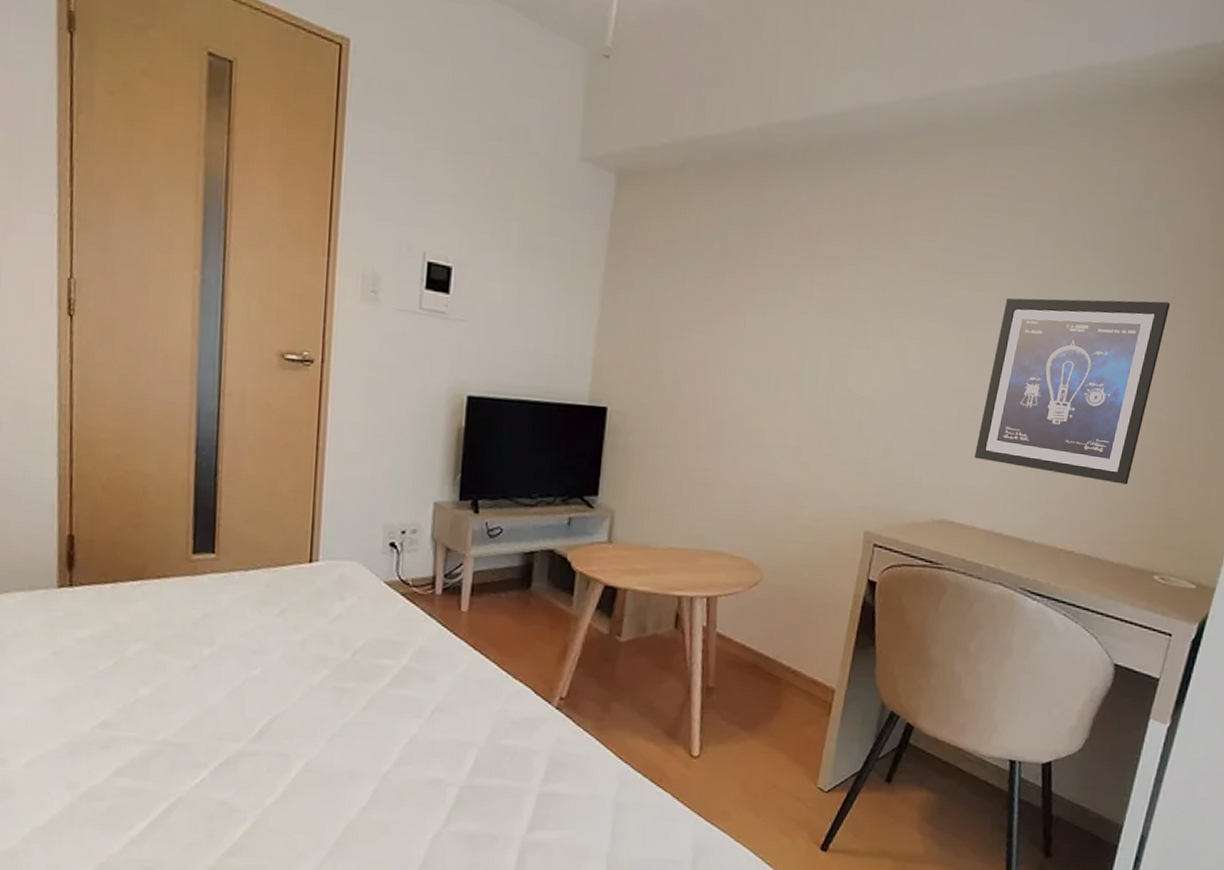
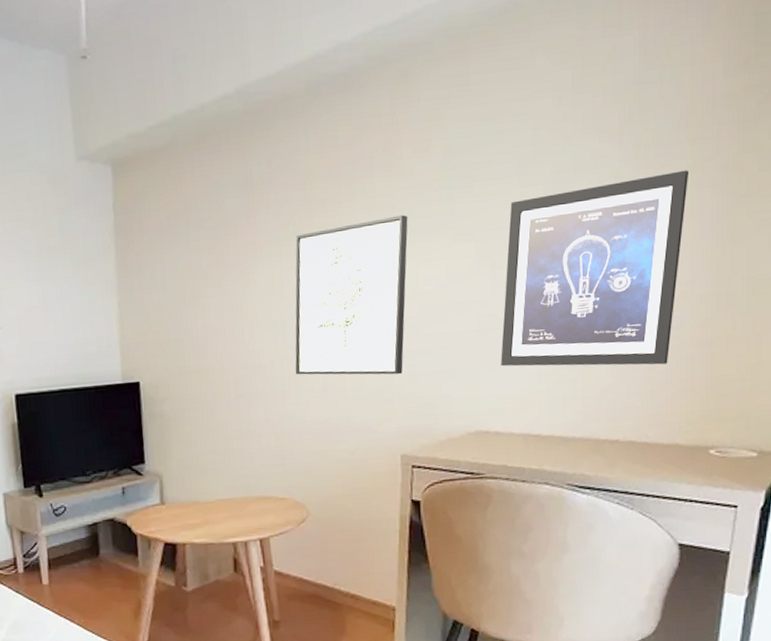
wall art: none [771,286,907,449] -> present [295,215,408,375]

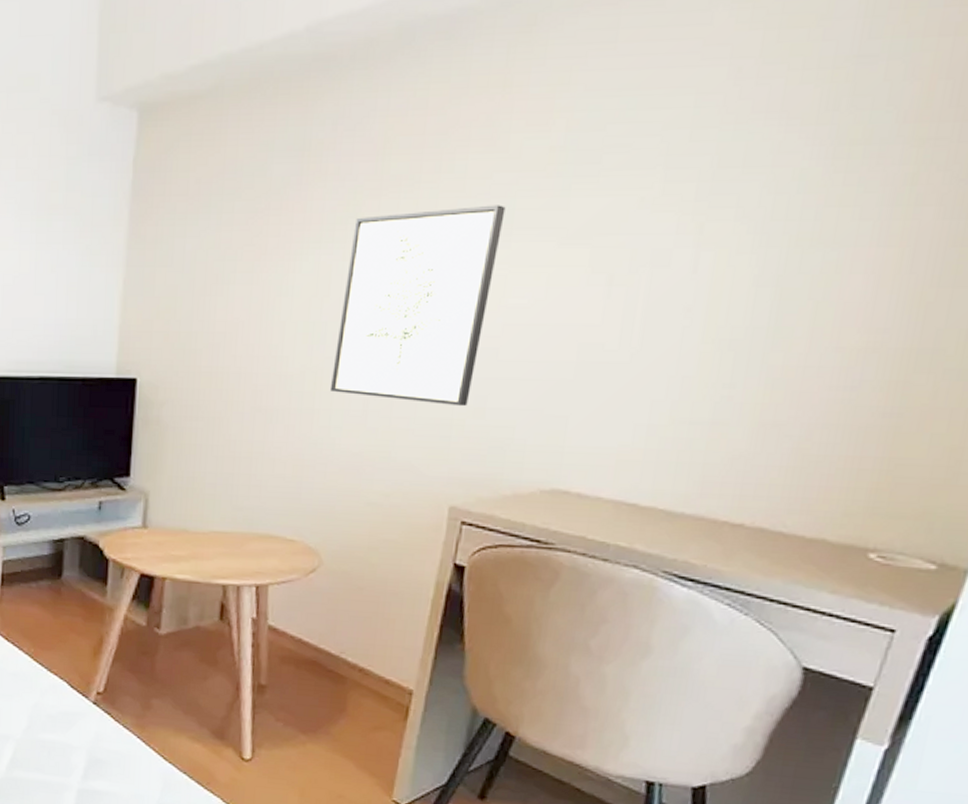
wall art: present [501,170,690,367] -> none [599,179,909,434]

